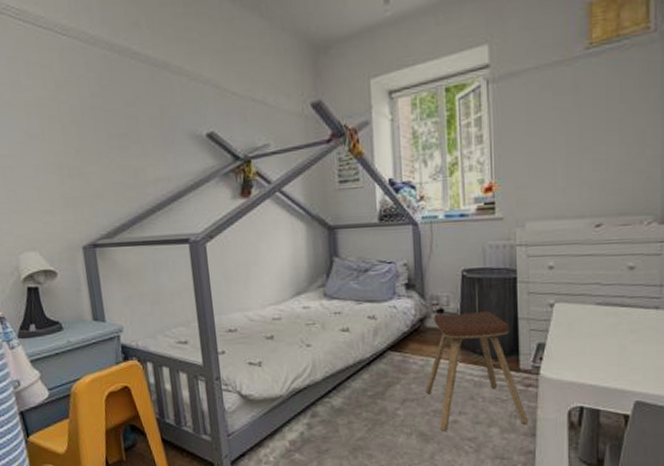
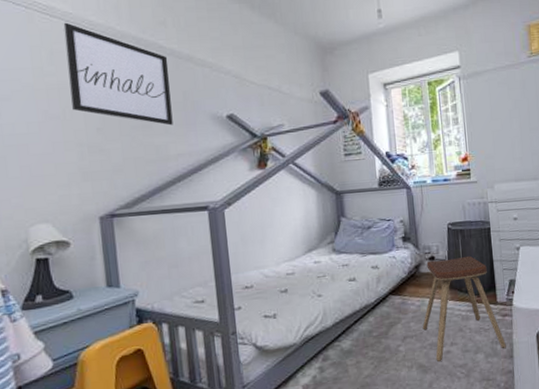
wall art: none [36,28,151,146] -> present [63,22,173,126]

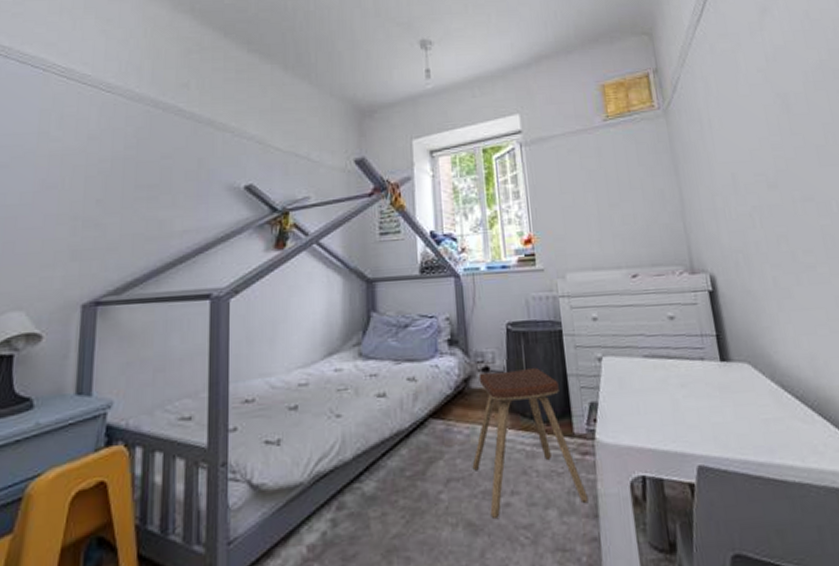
wall art: present [63,22,173,126] -> none [73,85,186,197]

